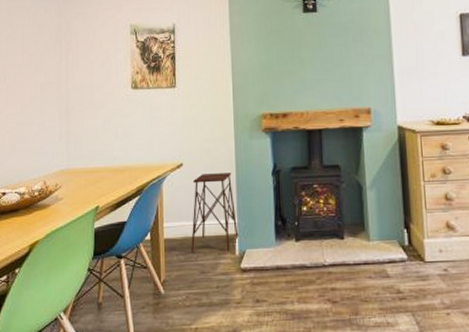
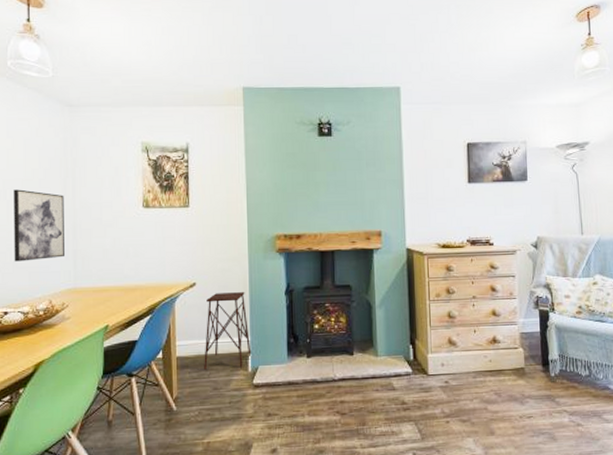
wall art: none [12,73,59,144] -> present [13,189,66,262]

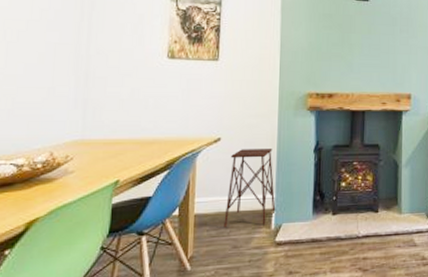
wall art: present [13,189,66,262] -> none [9,30,77,109]

